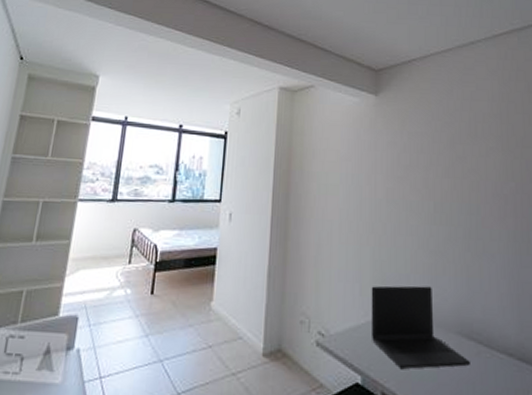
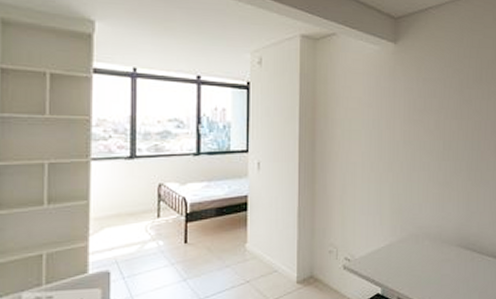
laptop: present [371,285,470,369] -> none [389,212,466,278]

